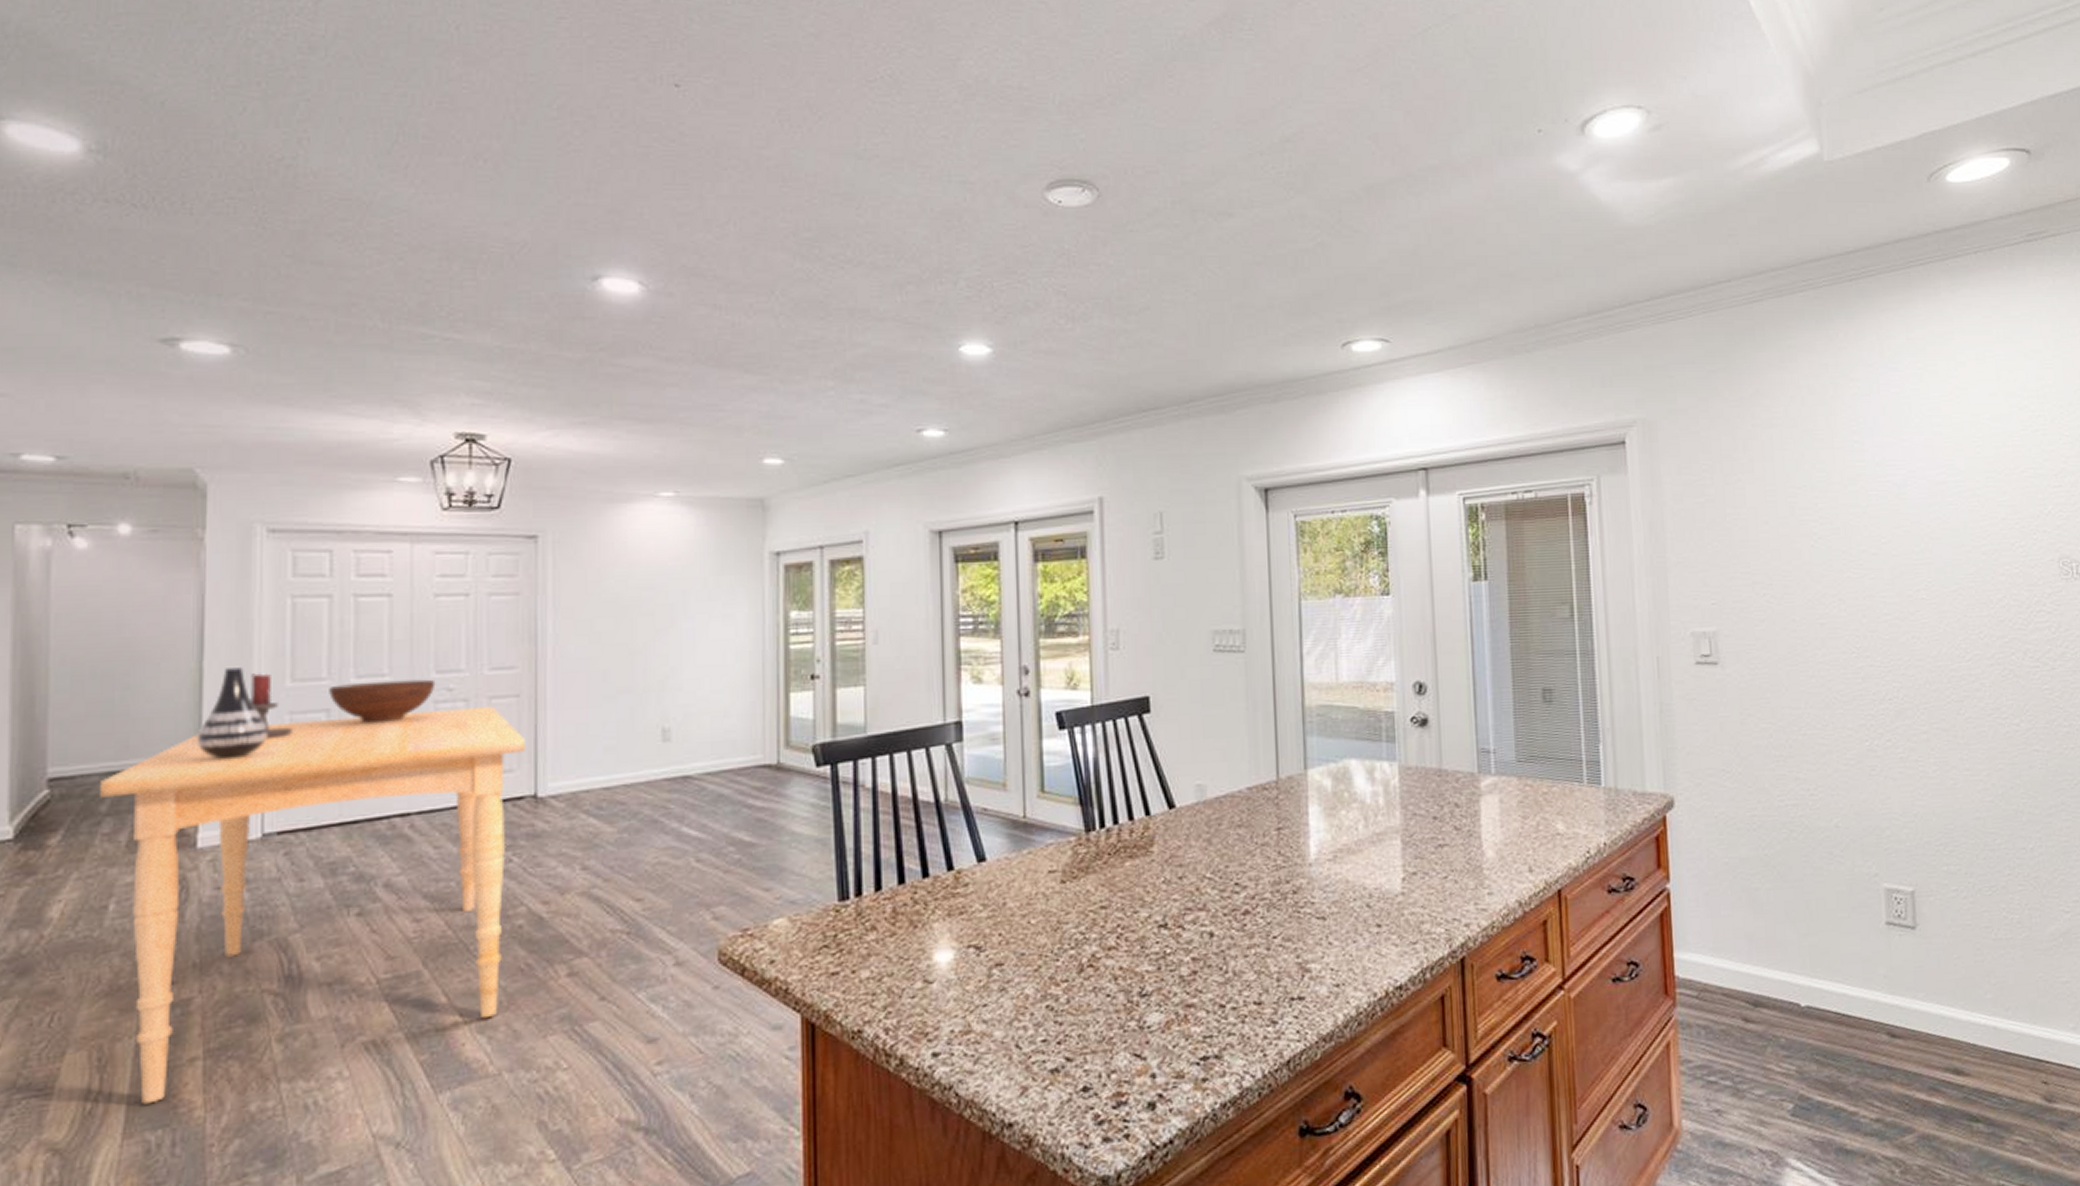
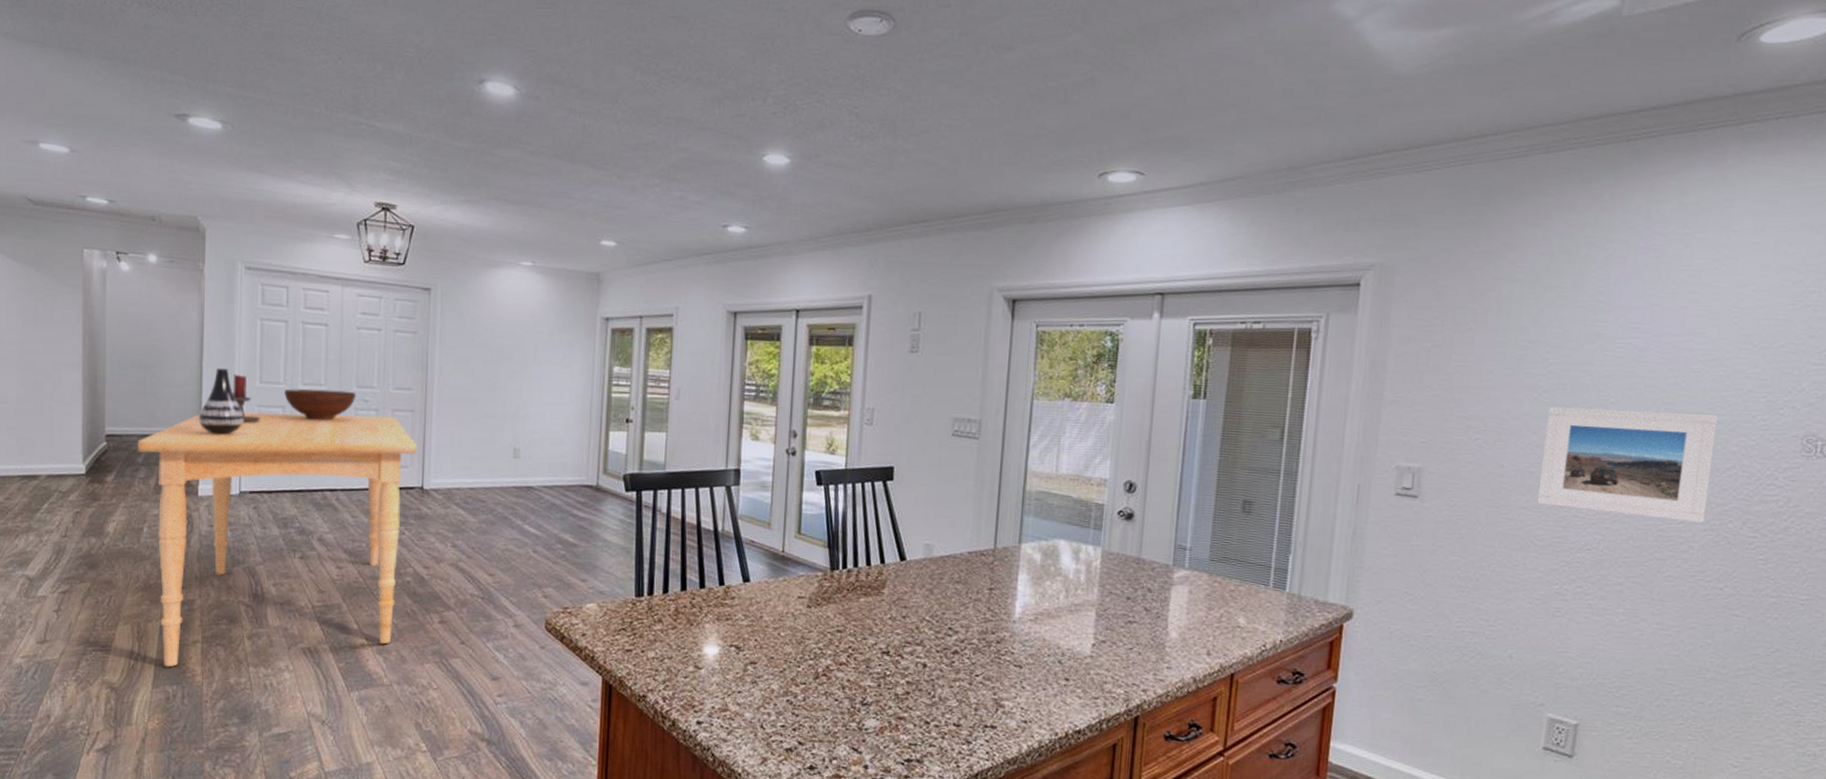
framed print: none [1827,545,1990,659] -> present [1537,406,1718,523]

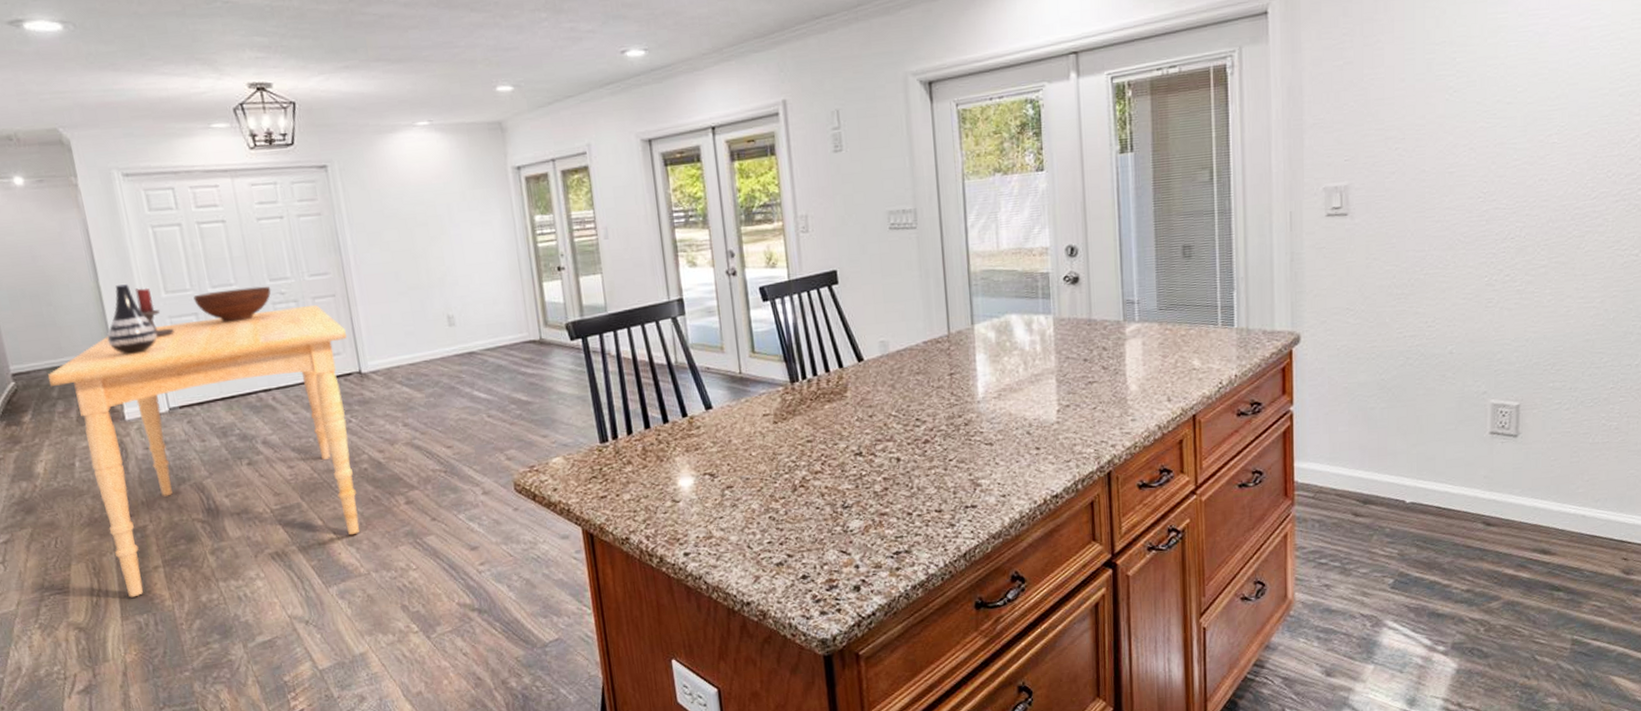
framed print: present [1537,406,1718,523] -> none [1460,88,1619,202]

